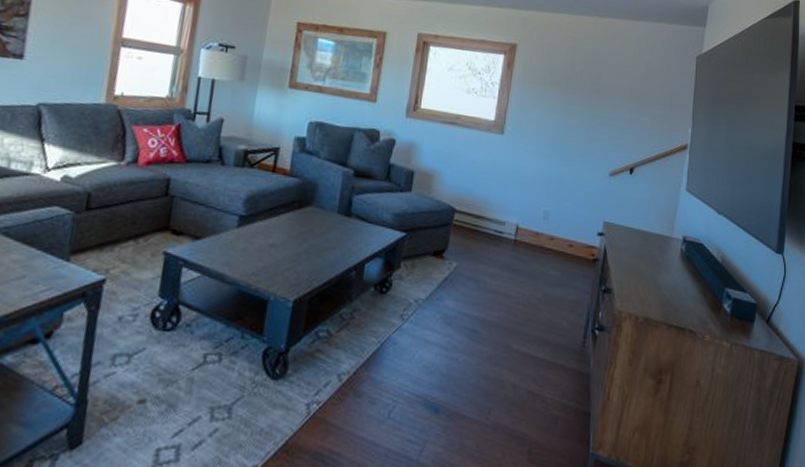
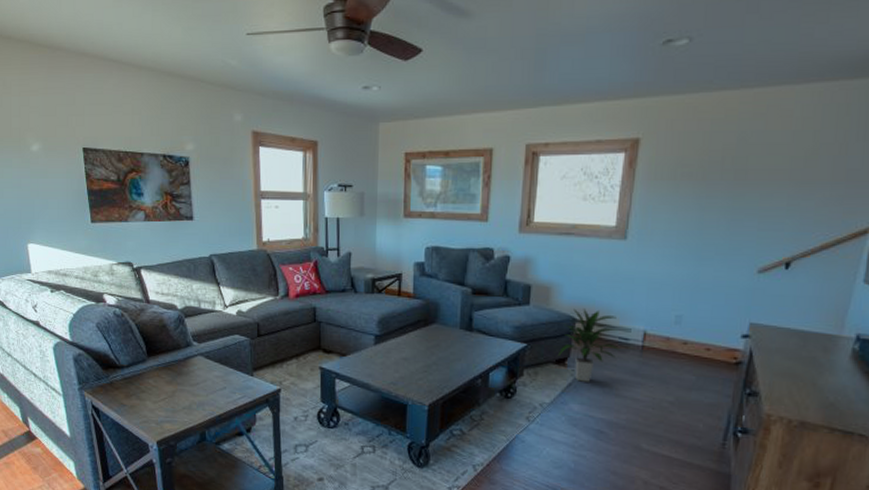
indoor plant: none [437,198,496,276] -> present [559,308,621,382]

